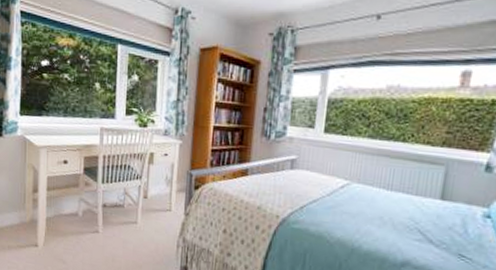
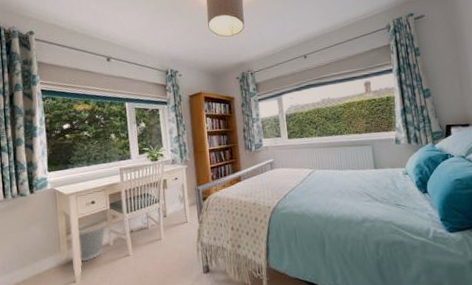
wastebasket: none [36,183,78,227] -> present [69,220,106,261]

